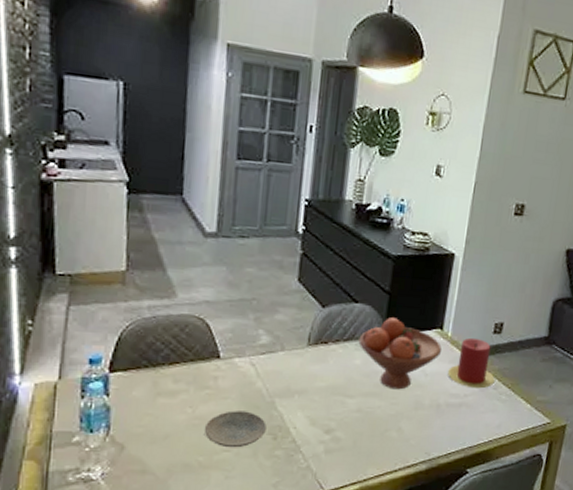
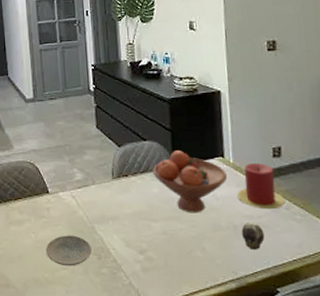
decorative egg: none [443,400,467,430] -> present [241,221,265,249]

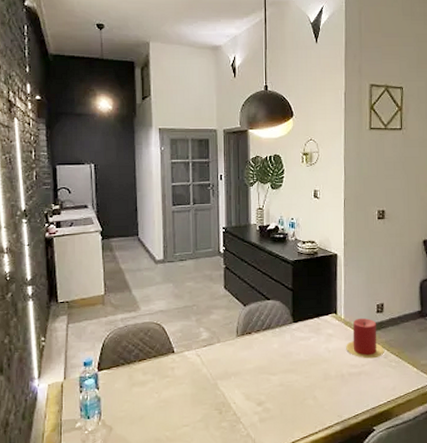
plate: present [45,235,92,266] -> none [168,392,213,423]
fruit bowl: present [152,150,227,213] -> none [274,308,338,366]
decorative egg: present [241,221,265,249] -> none [347,370,366,395]

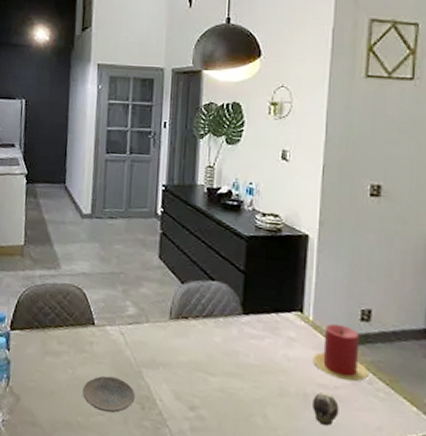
plate: none [168,392,213,423] -> present [82,375,135,413]
decorative egg: none [347,370,366,395] -> present [311,391,339,426]

